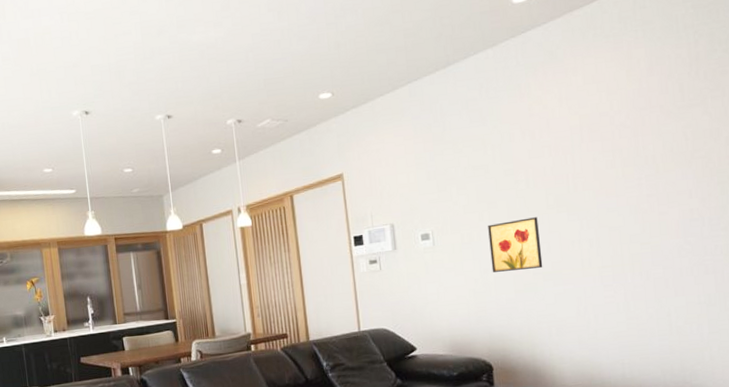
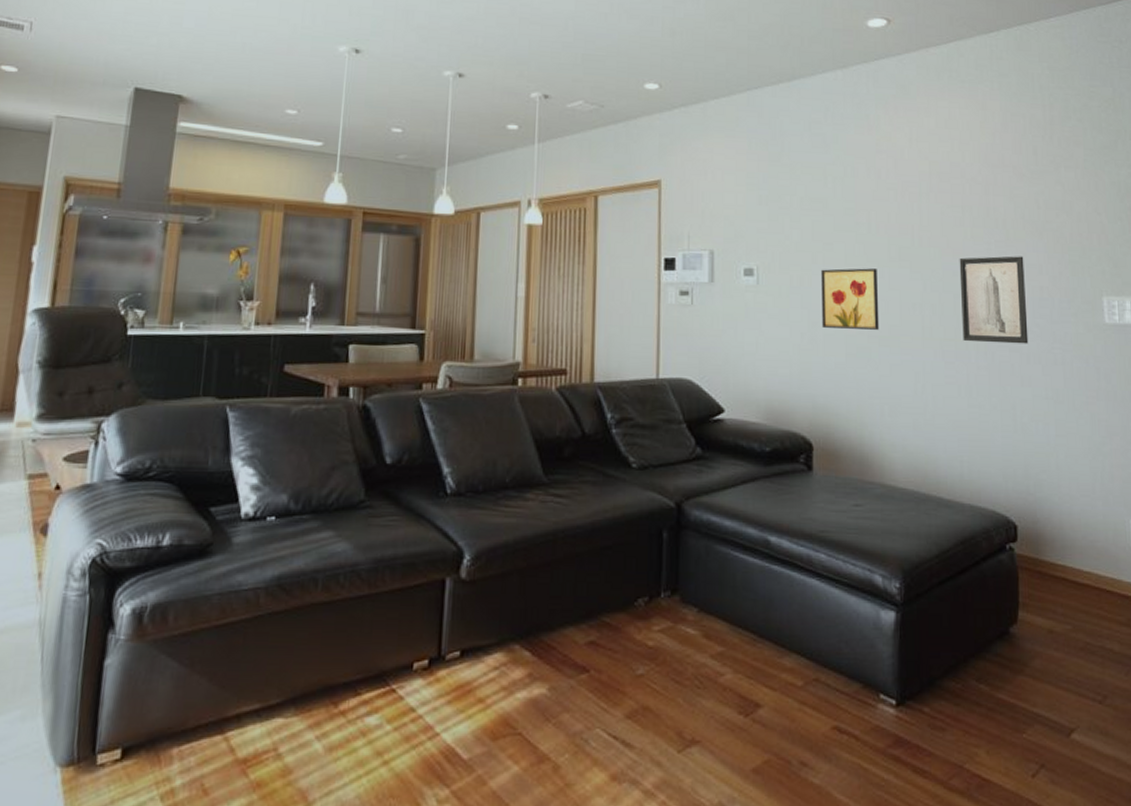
wall art: none [612,185,681,266] -> present [959,256,1029,344]

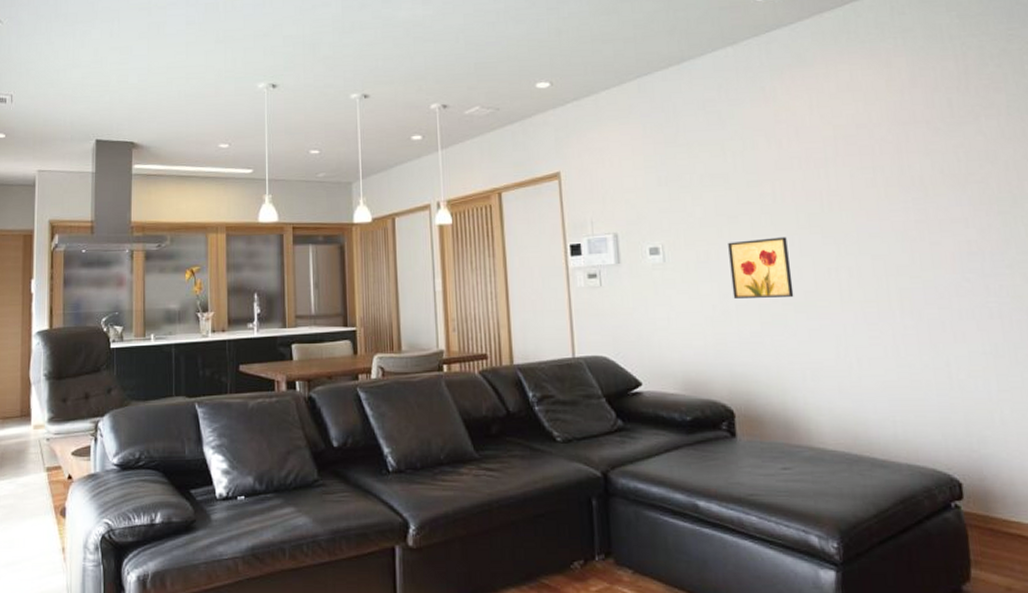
wall art: present [959,256,1029,344] -> none [874,211,959,302]

